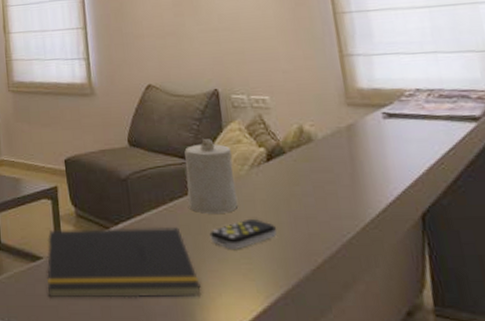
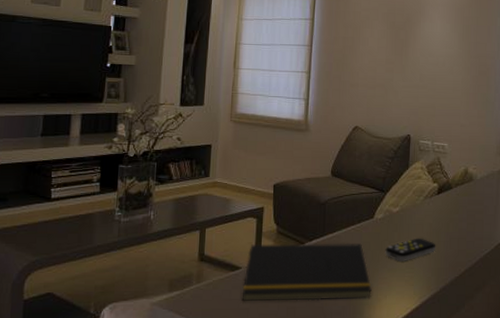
candle: present [184,138,239,214] -> none [372,173,412,233]

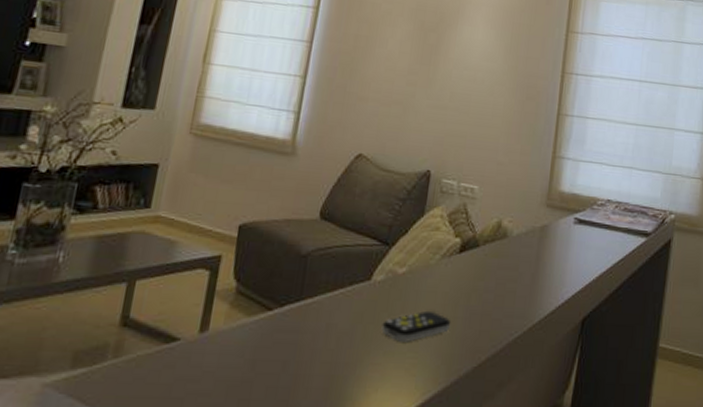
notepad: present [241,244,372,301] -> none [174,307,359,391]

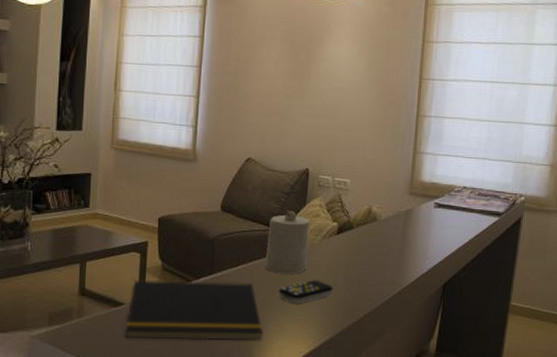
notepad: none [174,307,359,391] -> present [125,280,263,341]
candle: none [368,220,427,303] -> present [265,210,309,274]

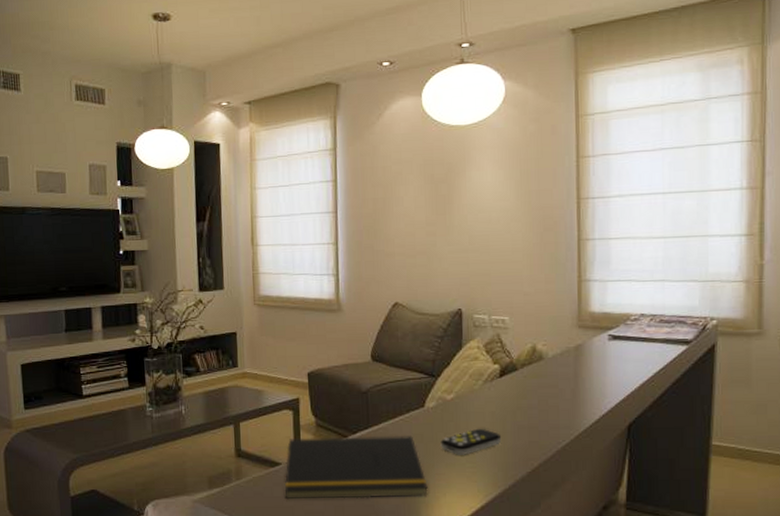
candle: present [265,210,309,274] -> none [423,354,469,424]

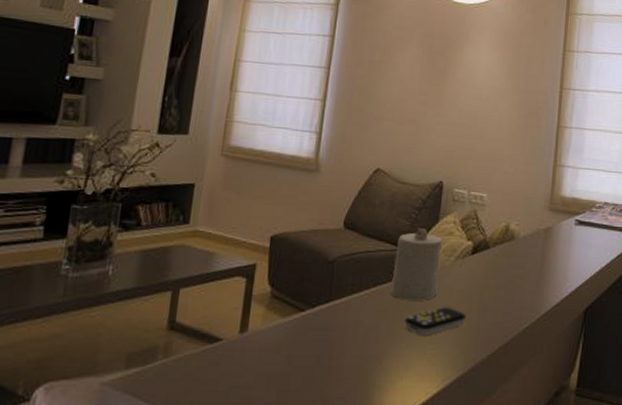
notepad: present [284,436,428,499] -> none [220,310,385,382]
candle: none [423,354,469,424] -> present [390,227,442,301]

